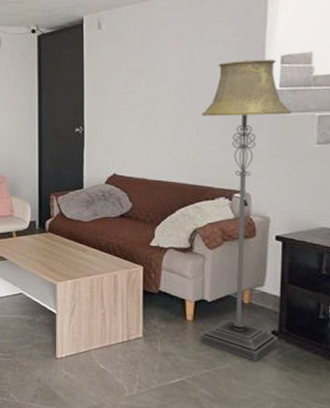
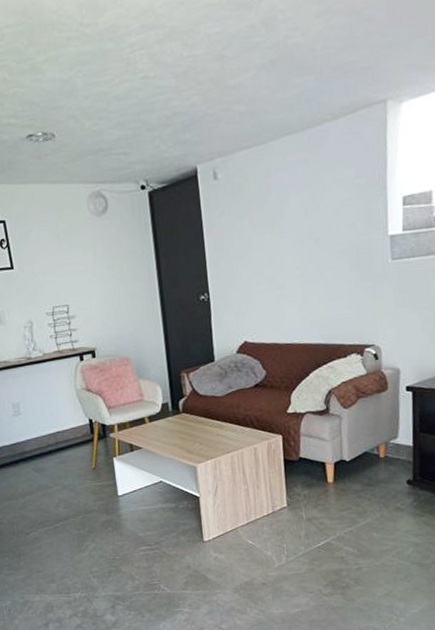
floor lamp: present [199,59,293,362] -> none [329,201,416,513]

